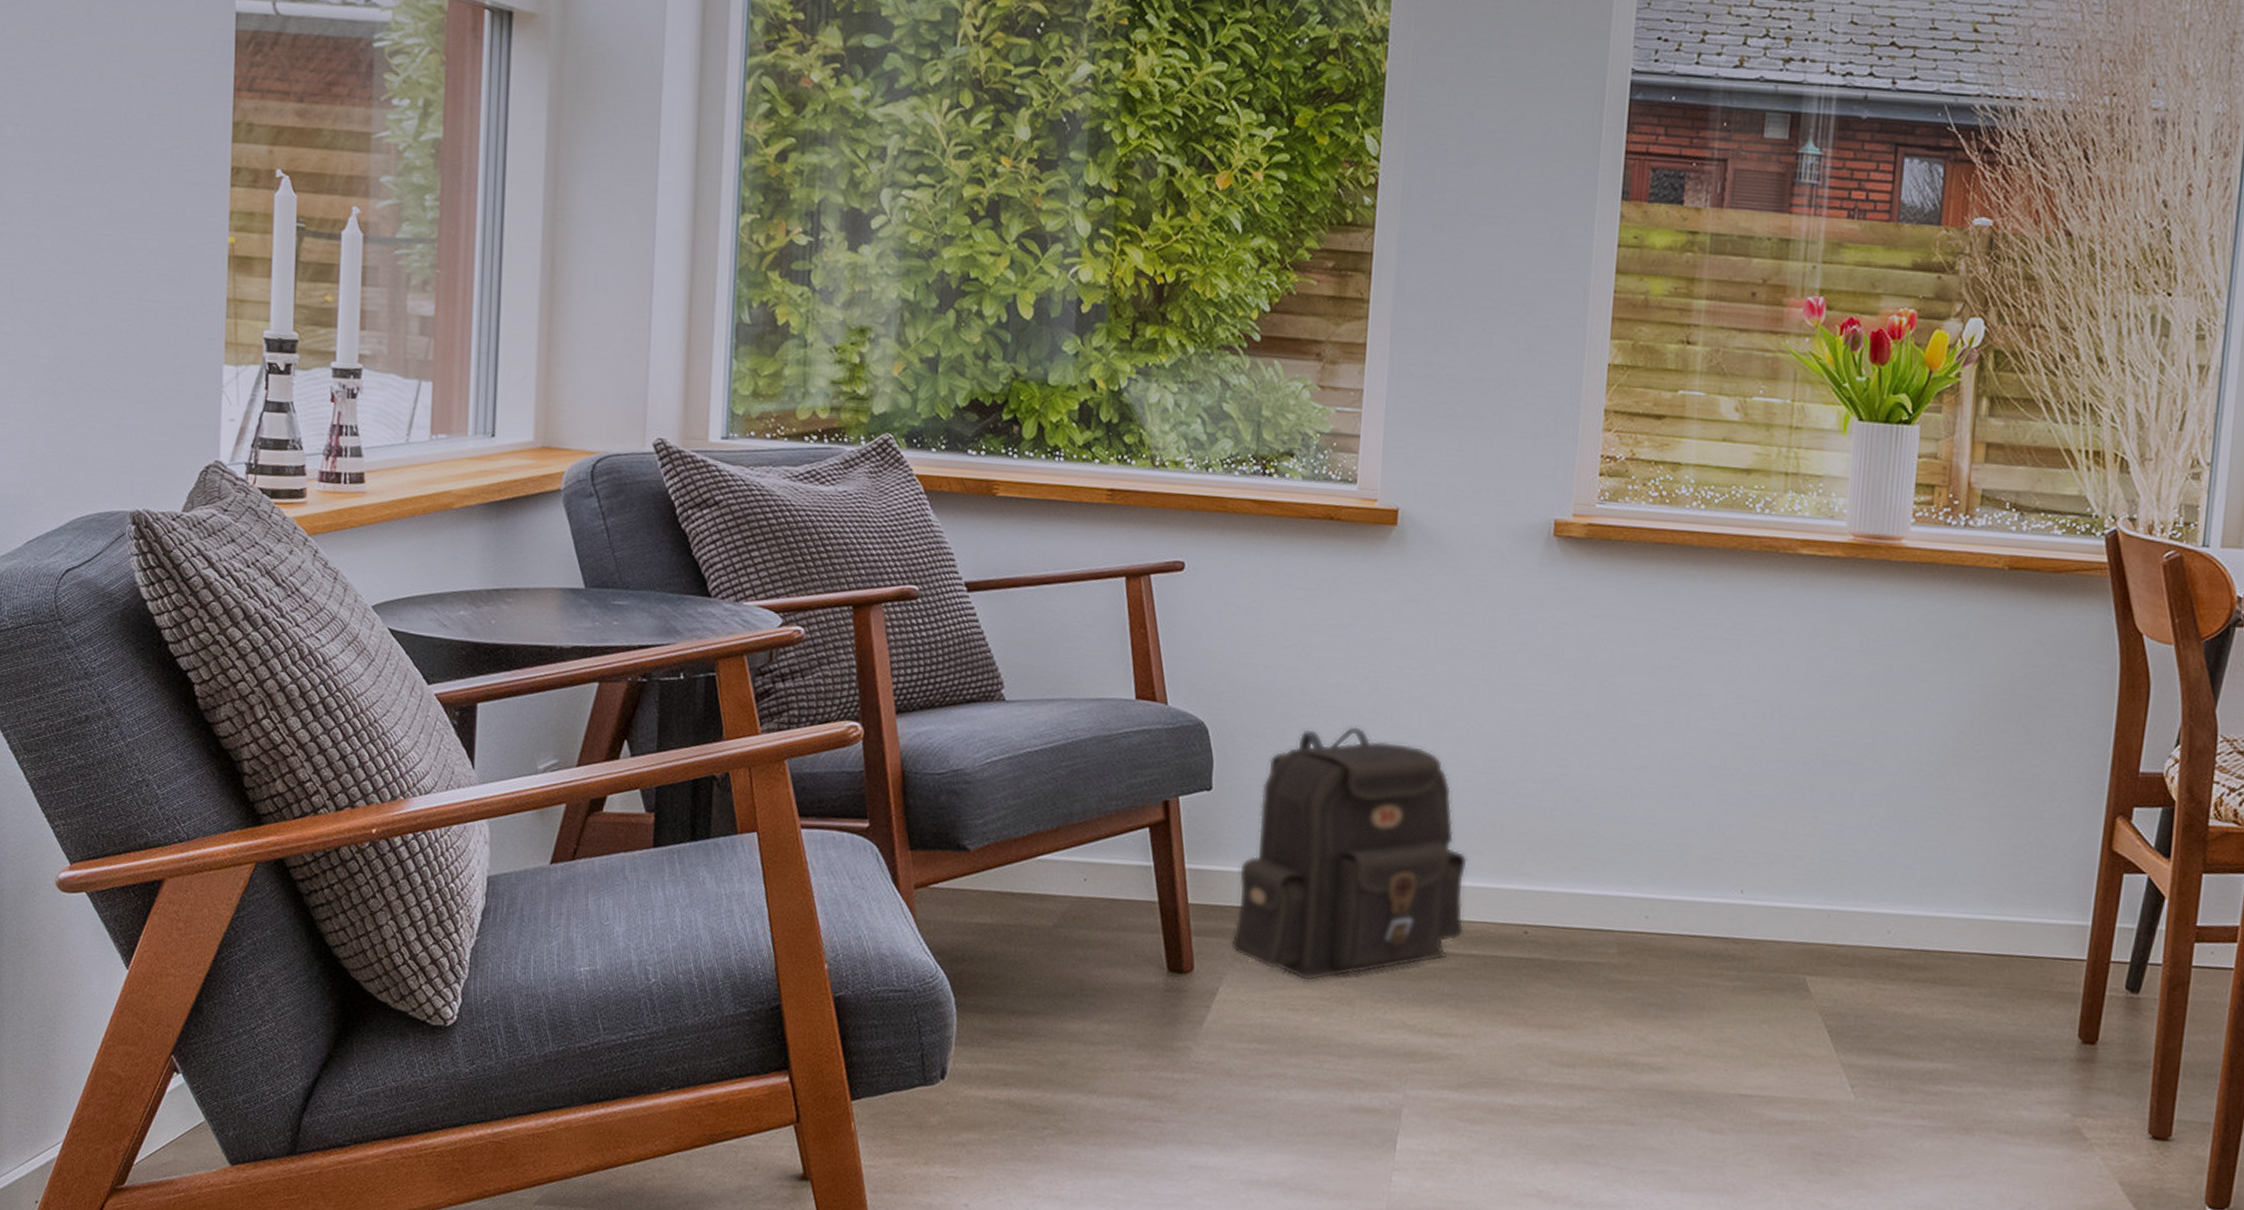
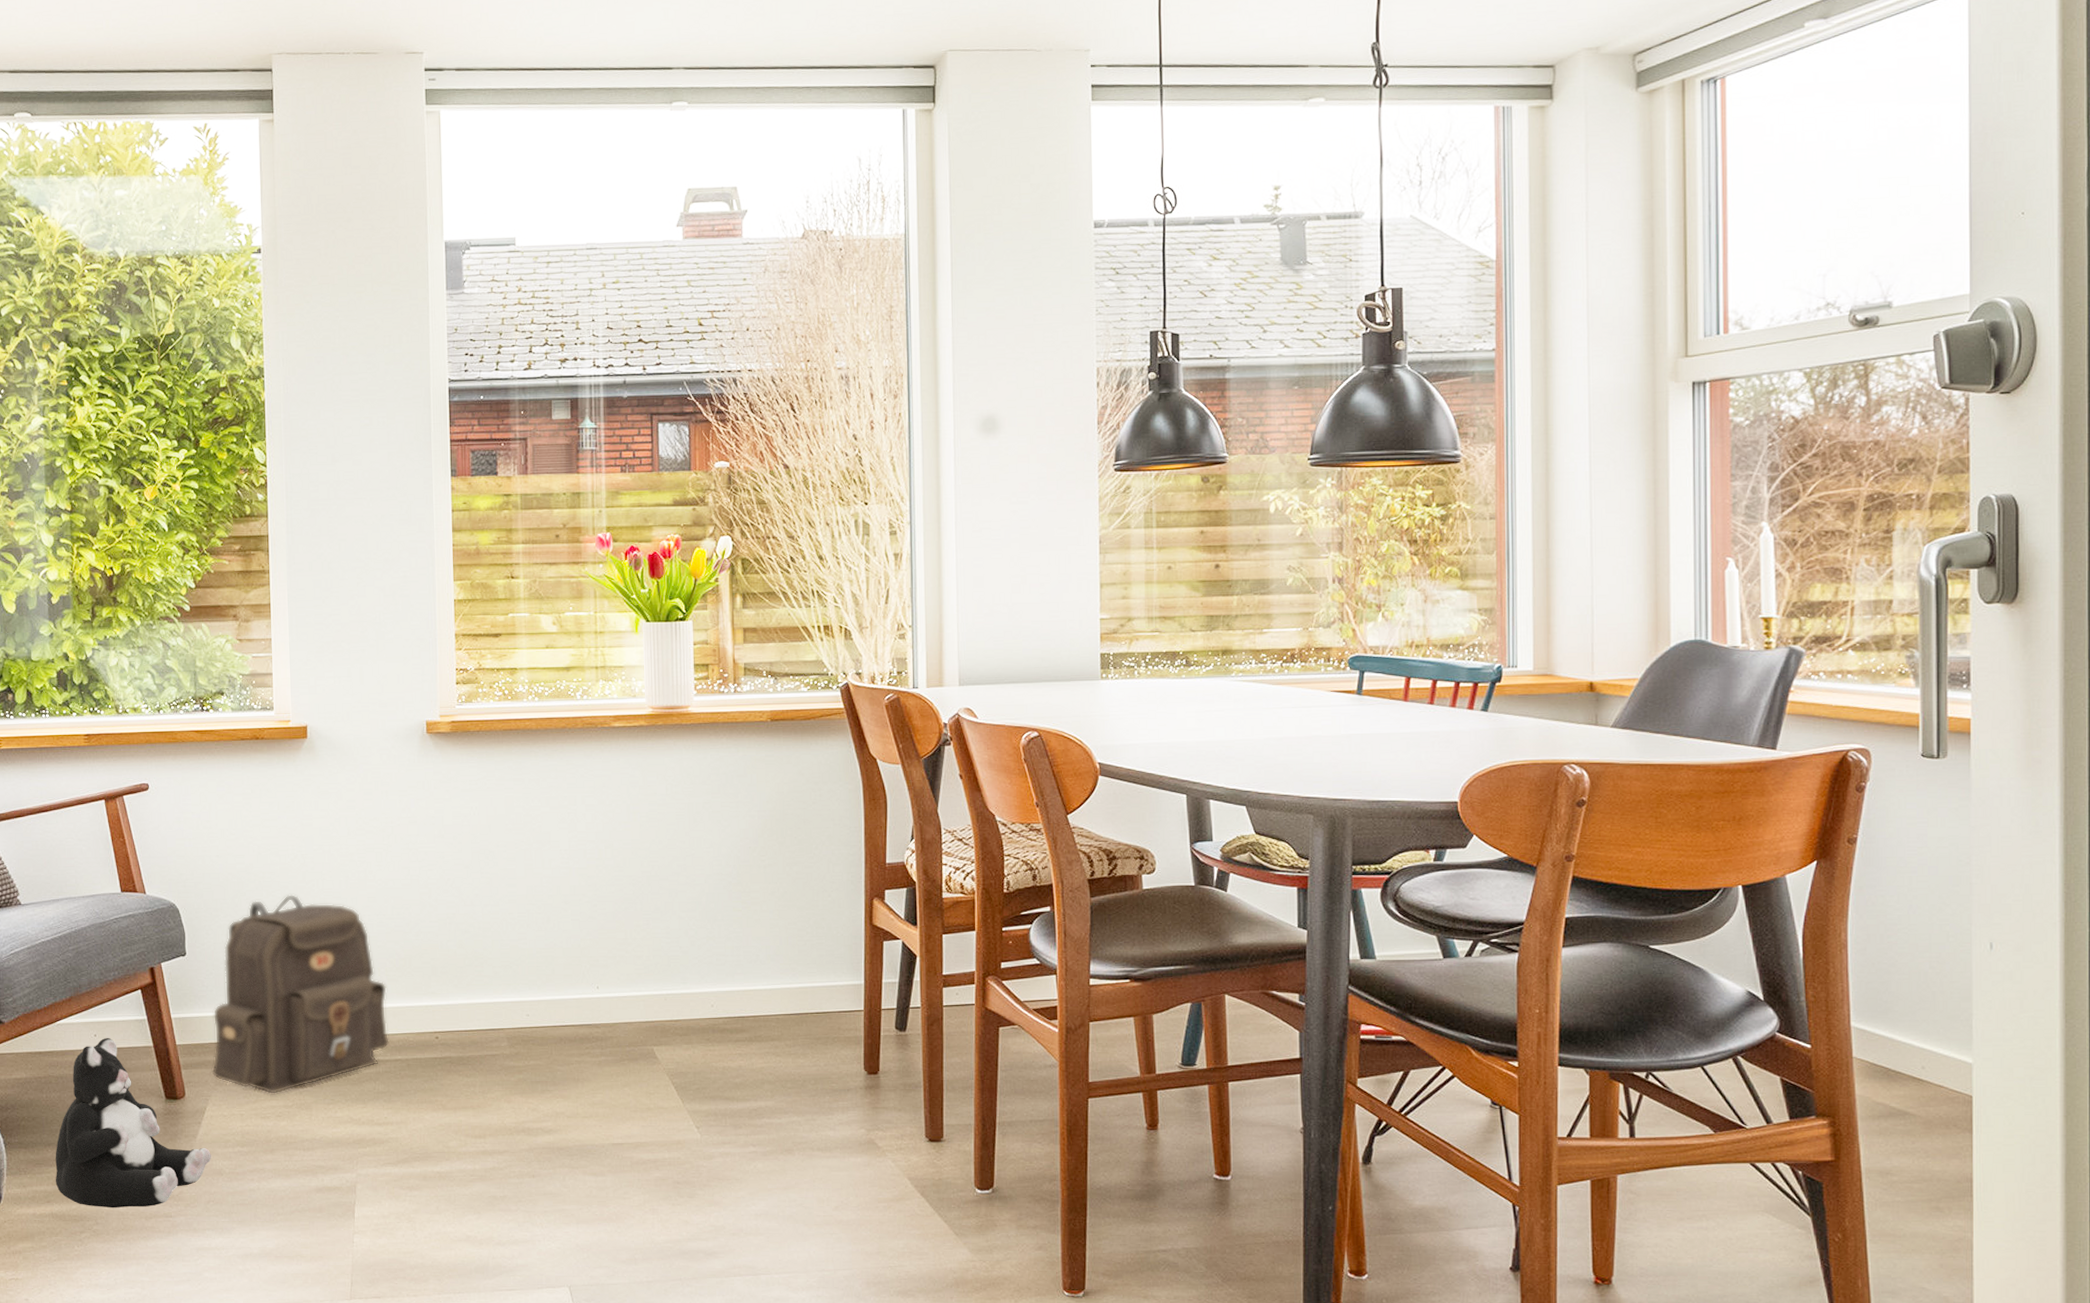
plush toy: none [1016,884,1219,1106] -> present [55,1038,211,1208]

